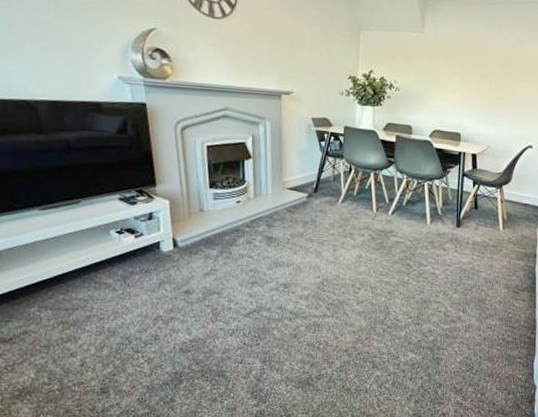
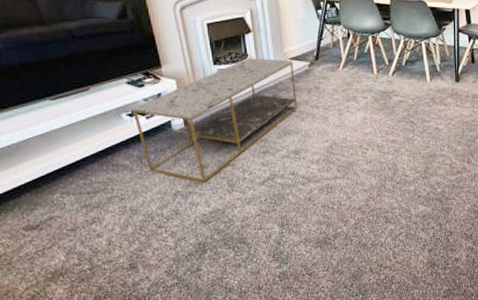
coffee table: none [121,184,292,309] -> present [132,58,298,183]

